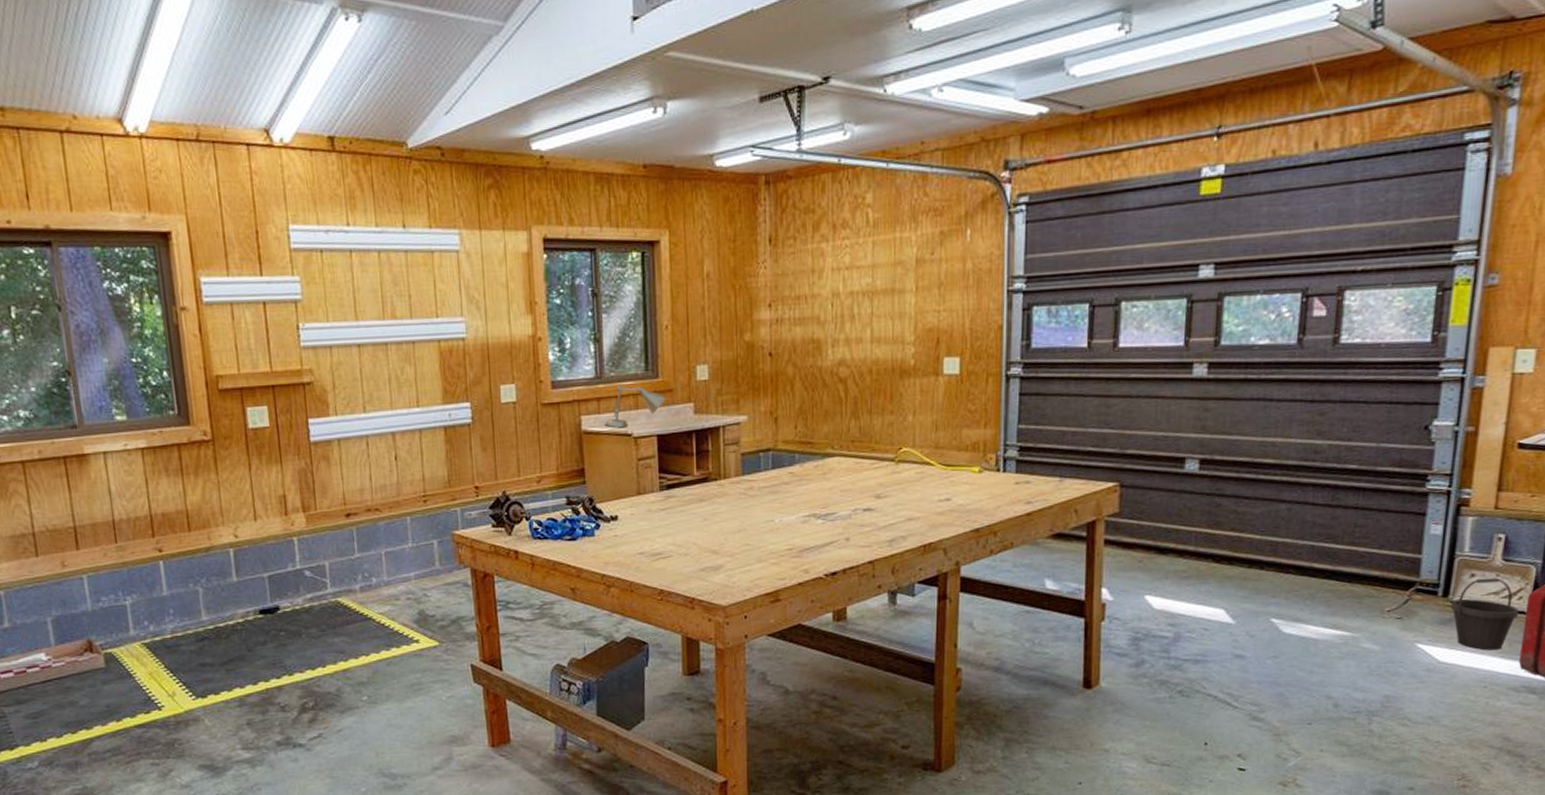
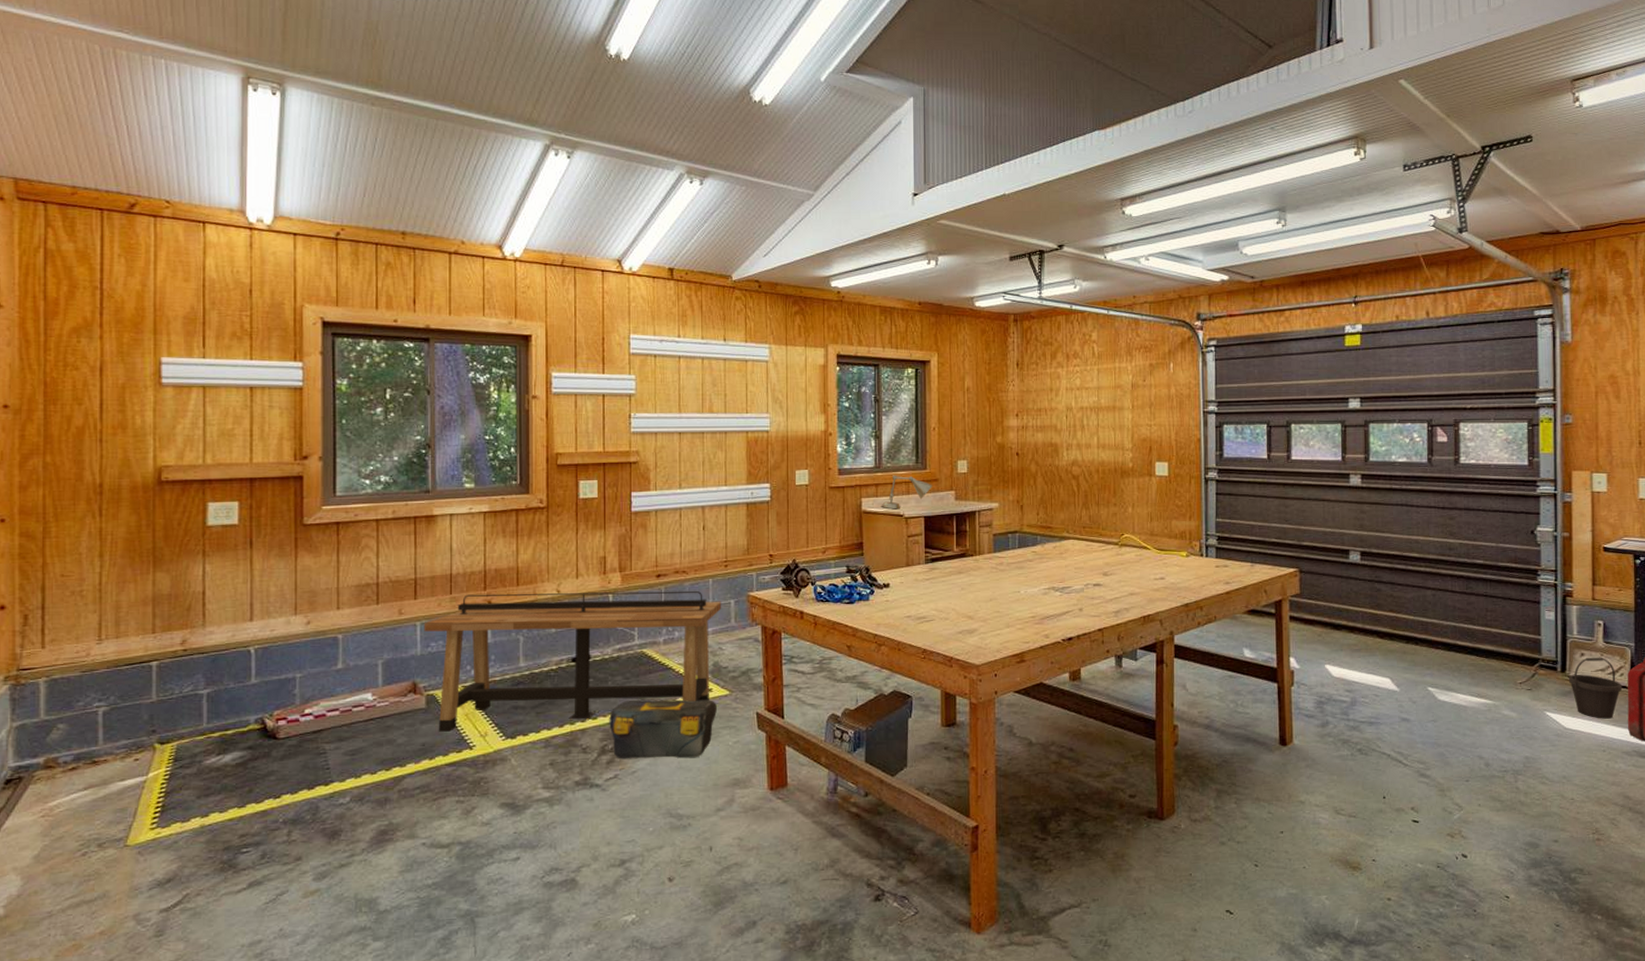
workbench: none [90,530,424,692] -> present [423,590,722,732]
toolbox: none [306,651,426,717] -> present [609,699,717,759]

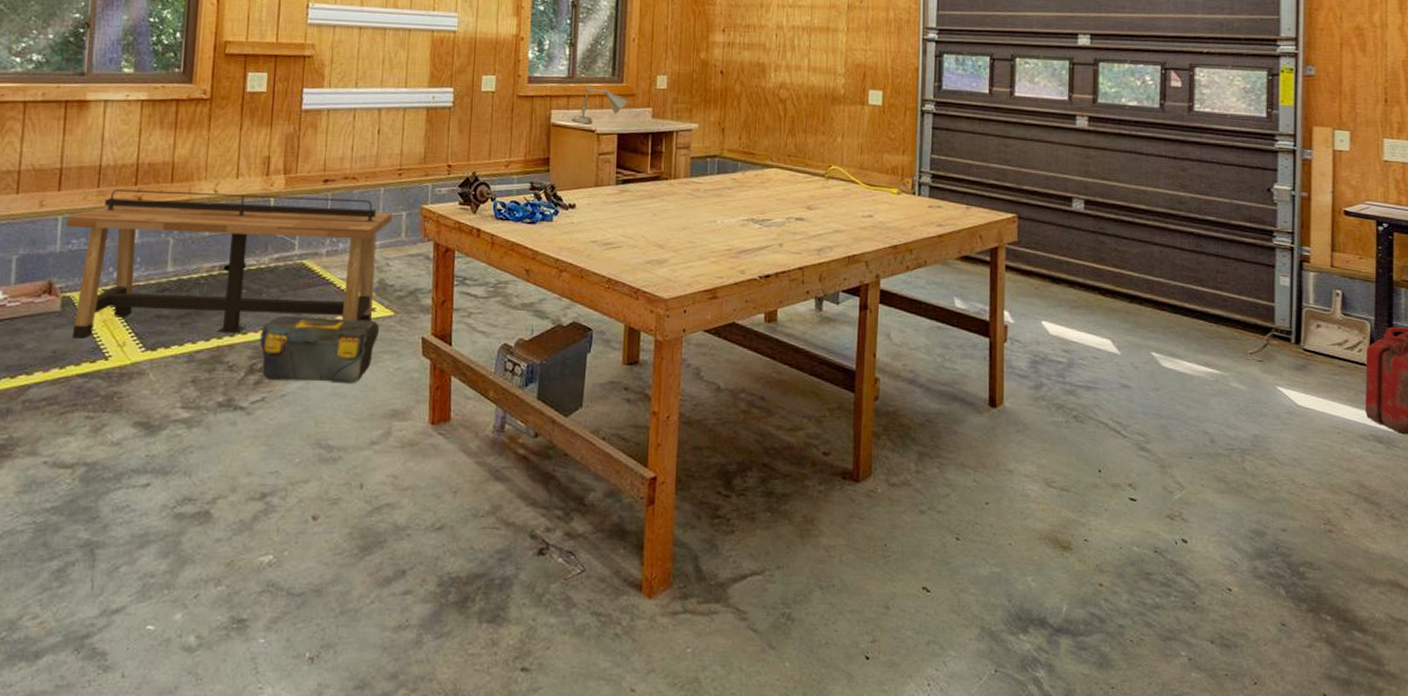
bucket: present [1568,657,1623,719] -> none [1302,329,1361,398]

